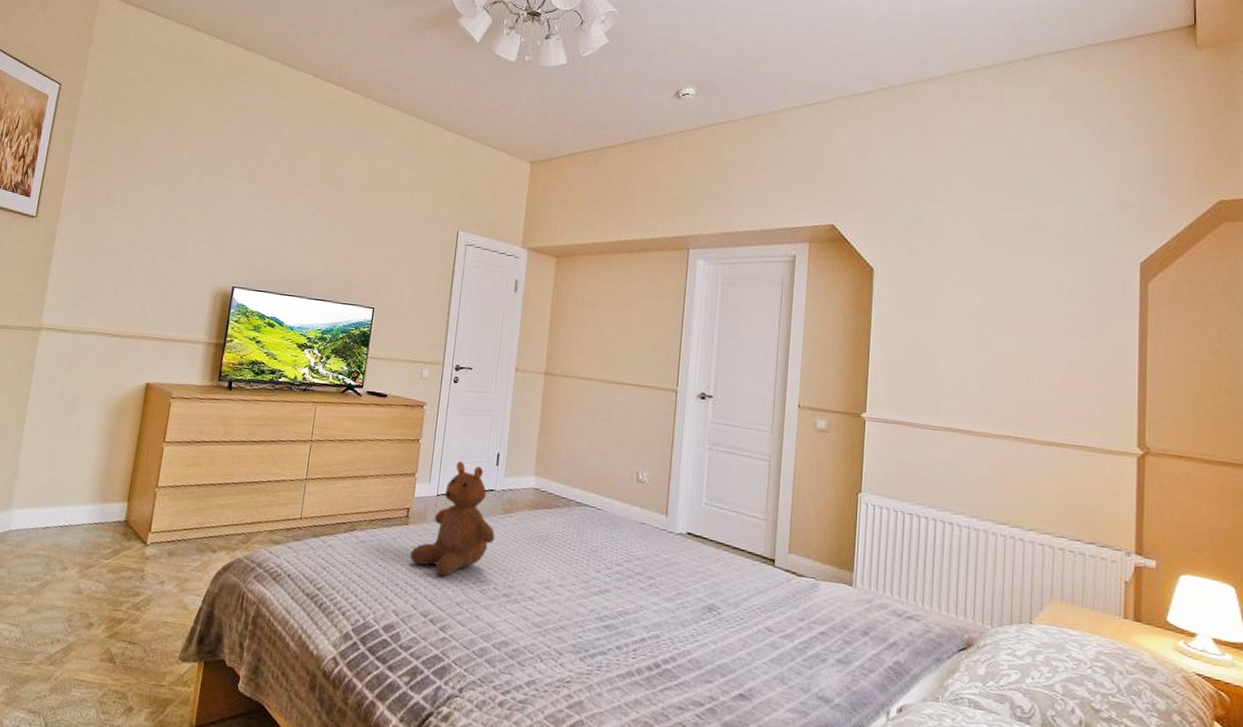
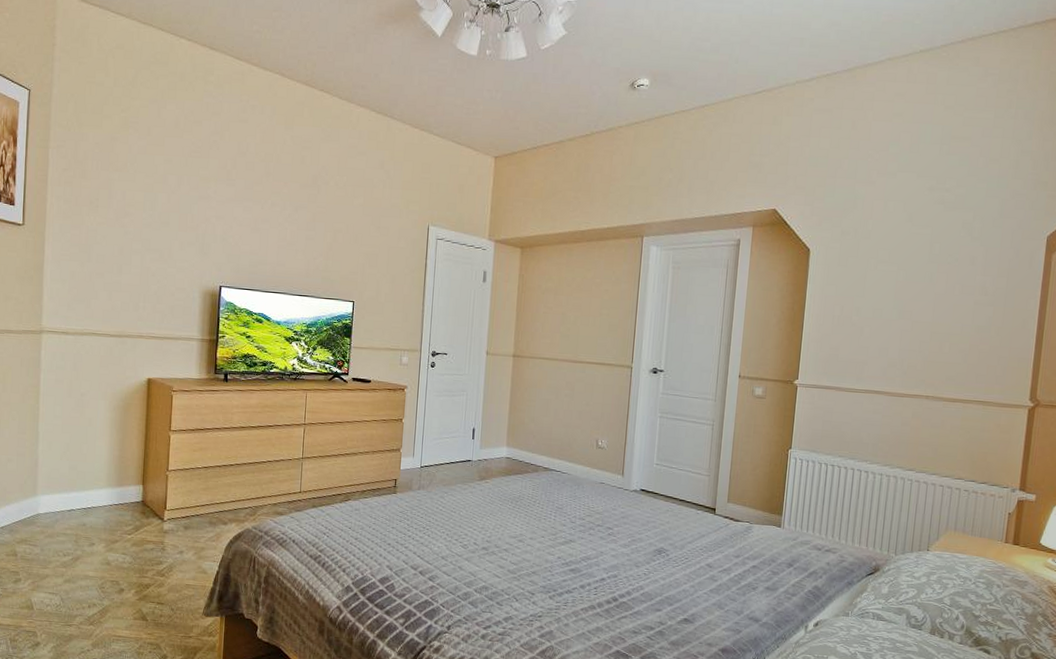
teddy bear: present [410,461,495,577] -> none [399,437,474,536]

